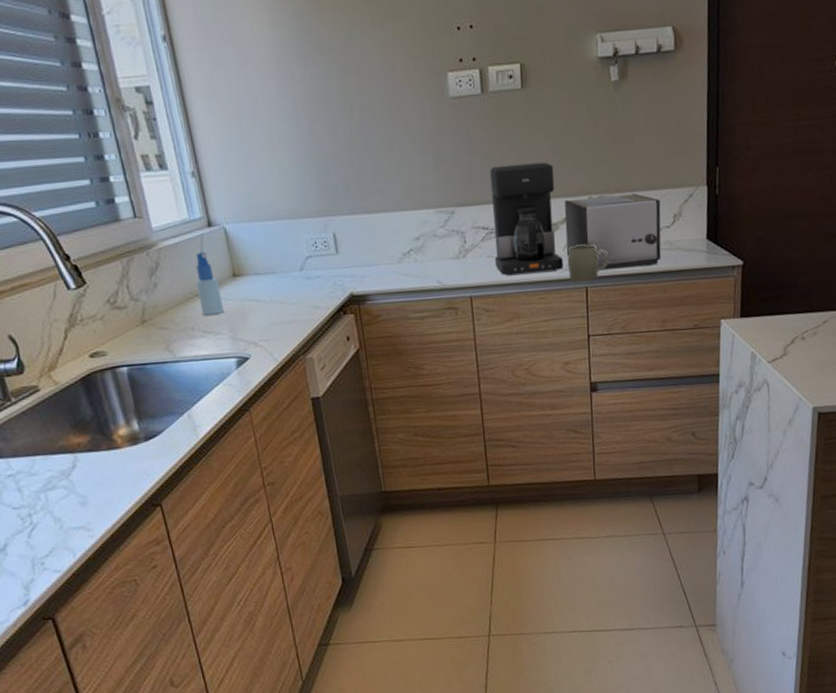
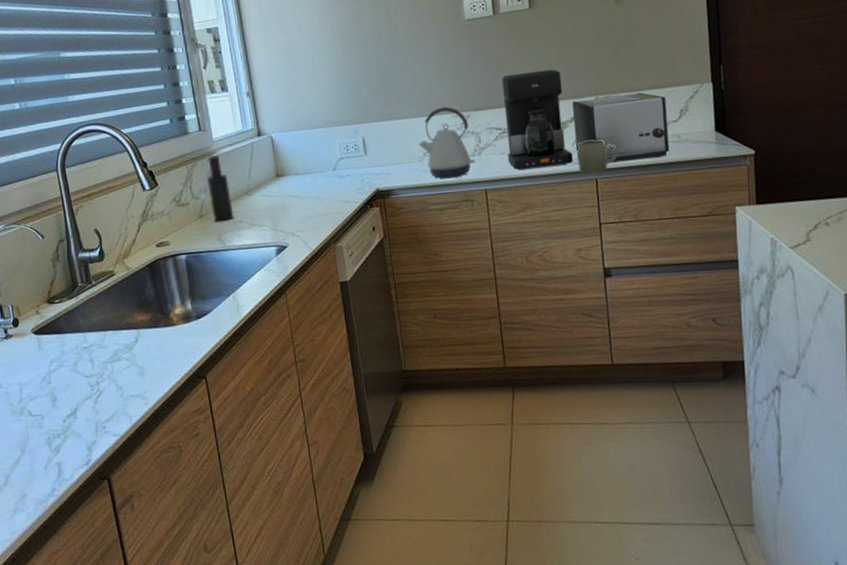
soap dispenser: none [147,248,184,328] -> present [207,155,234,221]
spray bottle: present [195,252,224,315] -> none [245,157,267,210]
kettle: none [396,200,461,283] -> present [418,106,476,179]

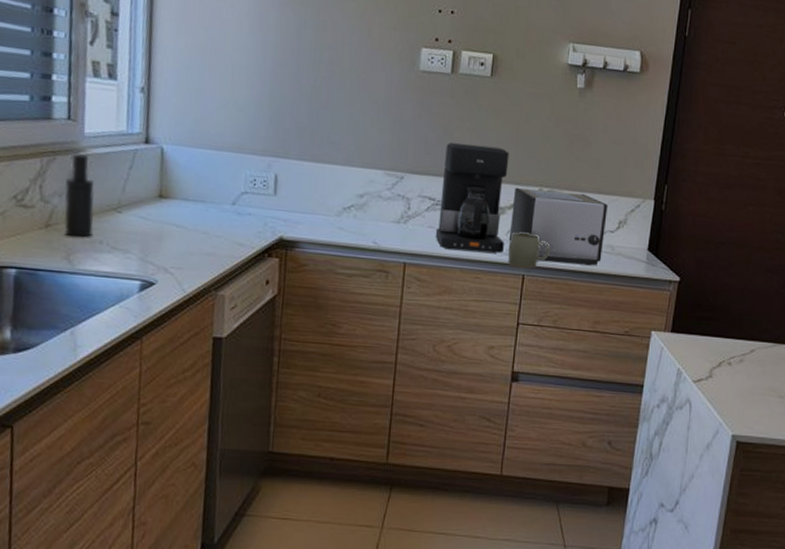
kettle: present [418,106,476,179] -> none [339,160,401,243]

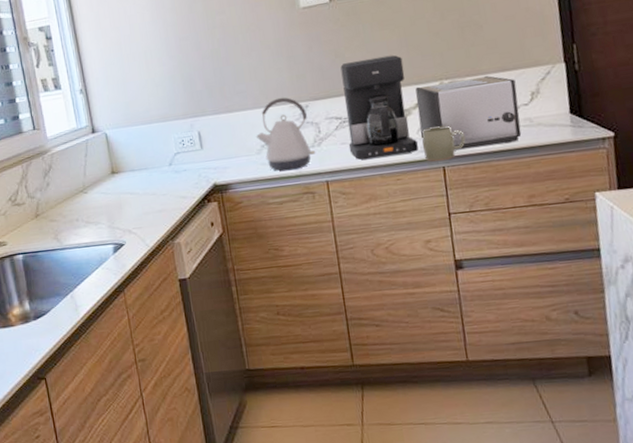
soap dispenser: present [63,153,94,238] -> none [42,153,70,220]
kettle: none [339,160,401,243] -> present [255,97,316,171]

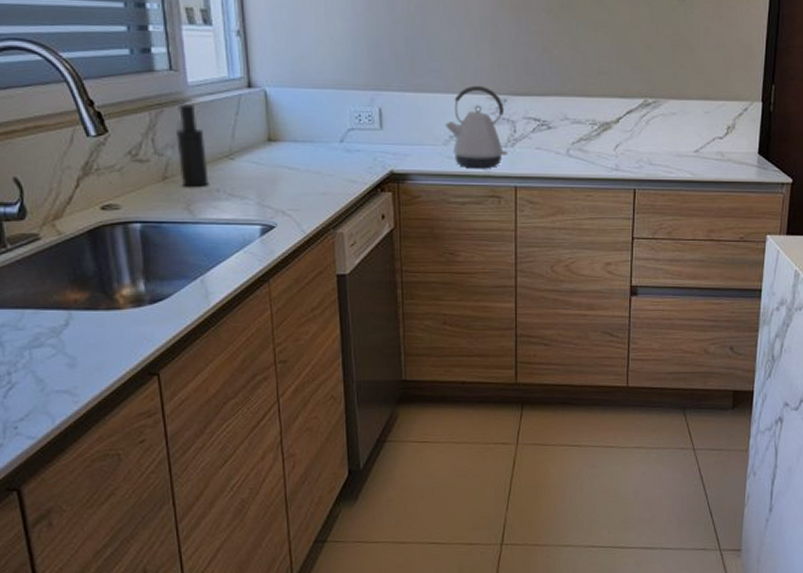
soap dispenser: none [42,153,70,220] -> present [176,104,209,188]
coffee maker: present [340,54,418,160] -> none [543,59,613,170]
toaster: present [415,76,522,150] -> none [617,100,715,174]
mug: present [422,125,466,162] -> none [618,146,660,183]

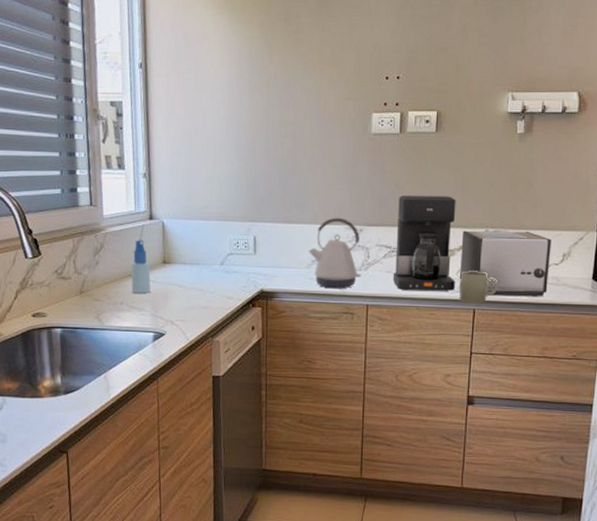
soap dispenser: present [176,104,209,188] -> none [92,233,115,301]
spray bottle: none [227,113,254,178] -> present [130,240,151,293]
coffee maker: none [543,59,613,170] -> present [392,194,456,291]
toaster: none [617,100,715,174] -> present [459,230,552,297]
mug: none [618,146,660,183] -> present [459,271,498,304]

